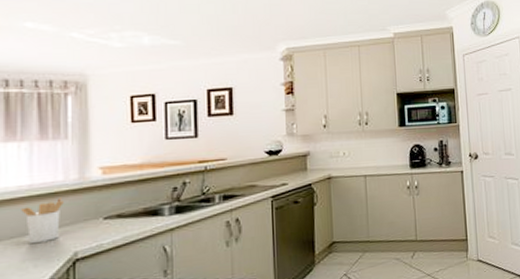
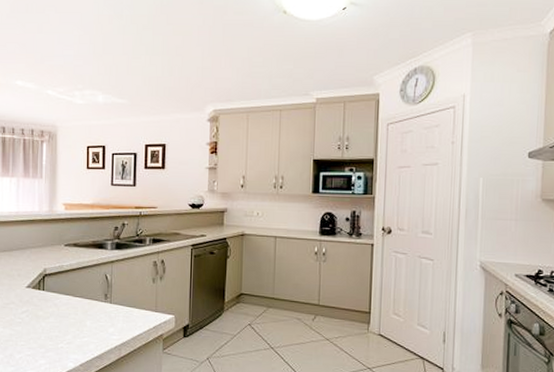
utensil holder: present [21,198,64,243] -> none [11,225,38,257]

